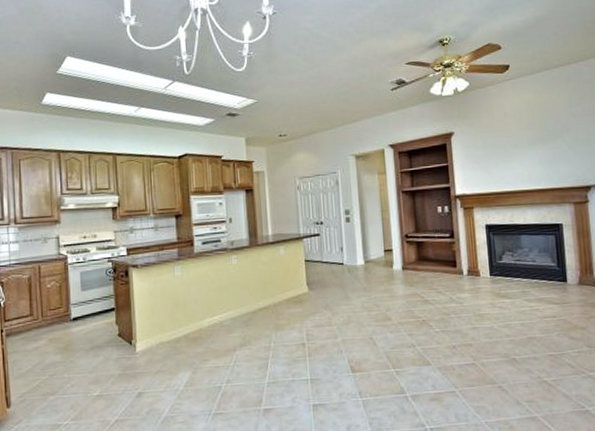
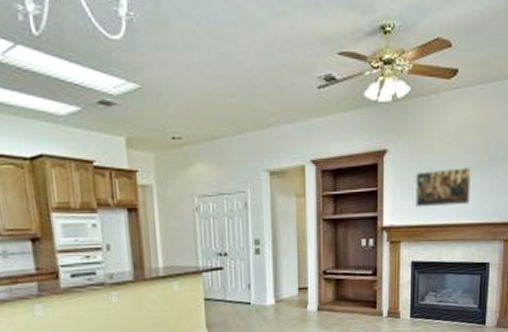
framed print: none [480,142,535,178] -> present [414,168,471,208]

